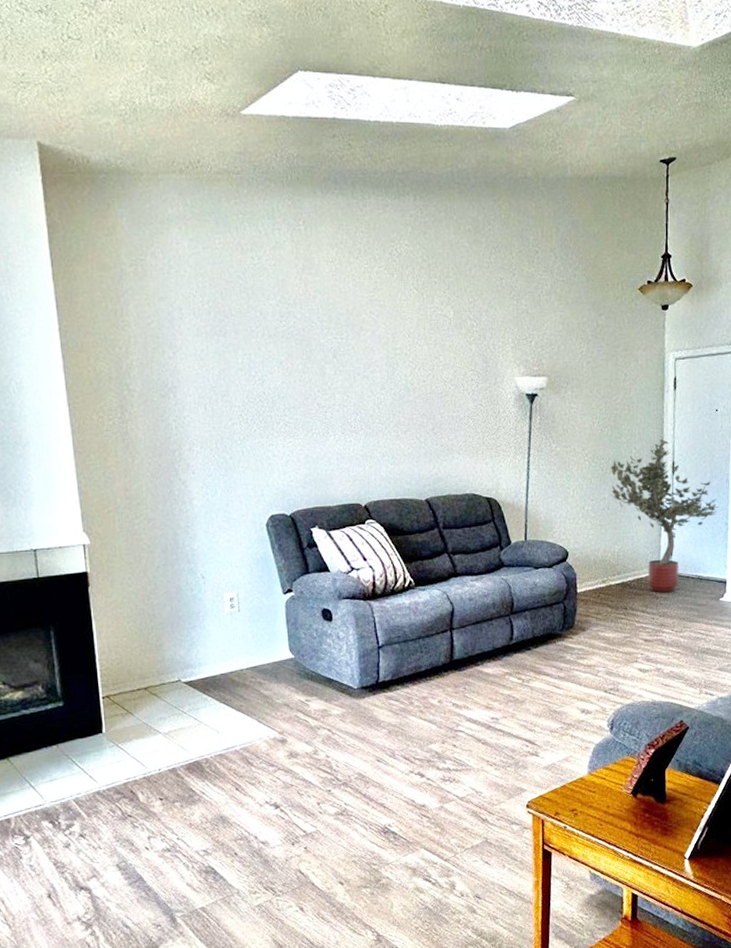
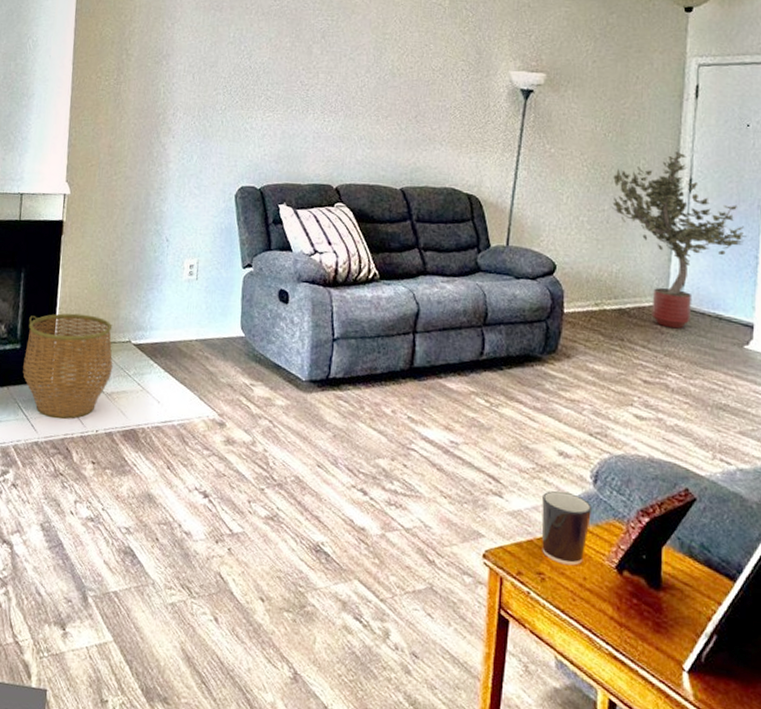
basket: none [67,661,166,766] -> present [23,313,113,419]
mug: none [571,741,610,800] -> present [541,490,591,566]

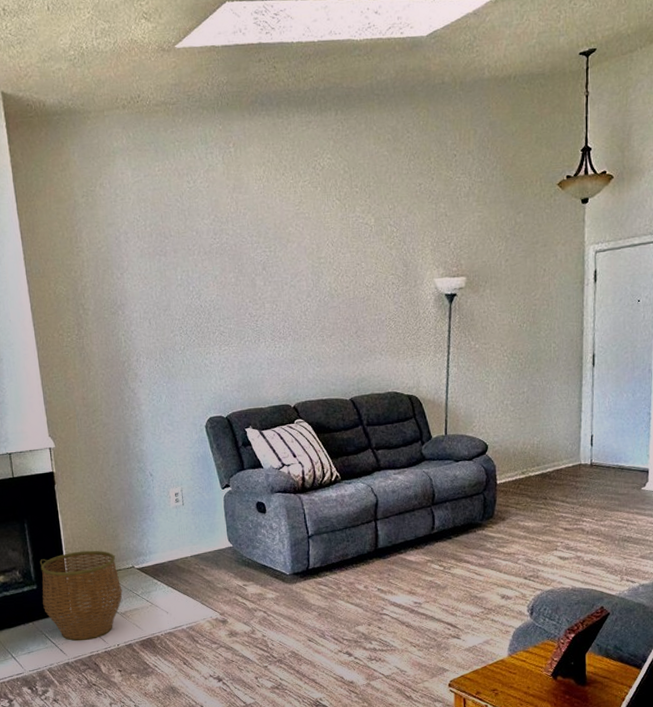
mug: present [541,490,591,566] -> none [491,625,530,681]
potted tree: present [612,151,747,329] -> none [530,332,641,483]

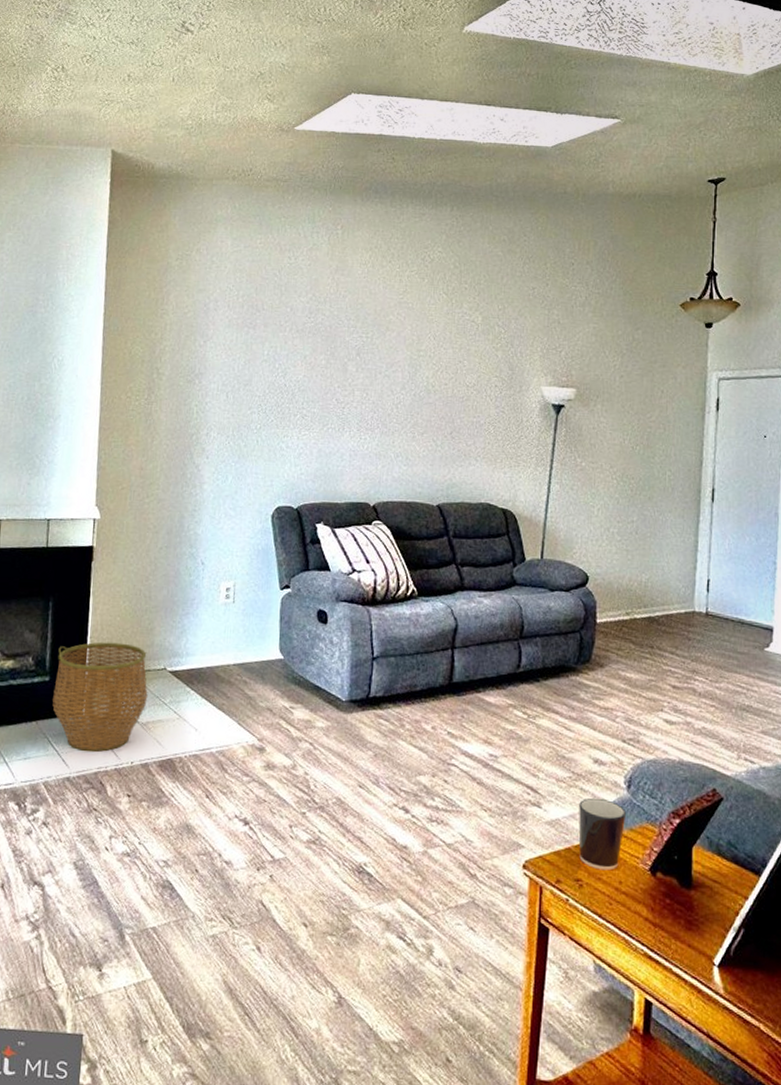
mug: none [491,625,530,681] -> present [578,797,626,871]

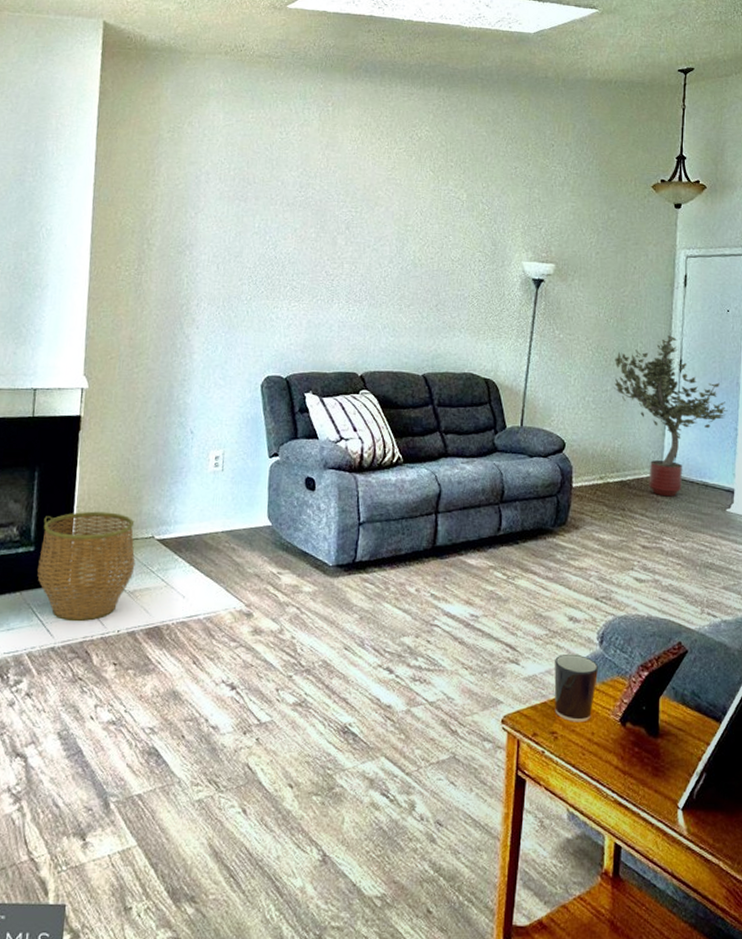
potted tree: none [641,463,765,635] -> present [614,335,728,497]

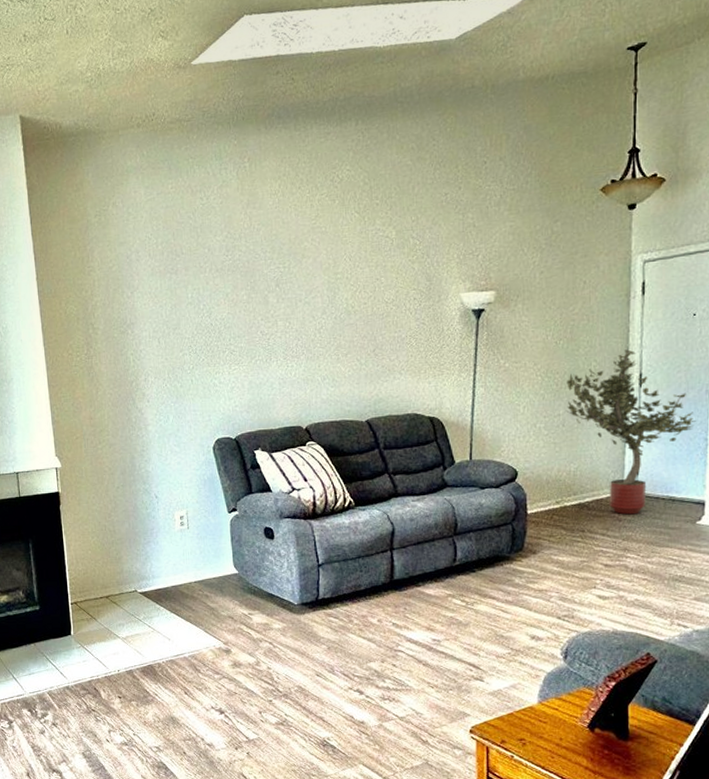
basket: present [37,511,136,621] -> none [43,572,124,664]
mug: present [554,653,598,723] -> none [519,669,563,730]

